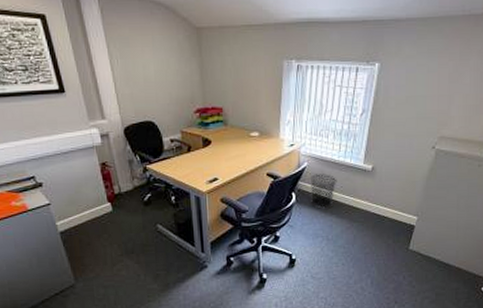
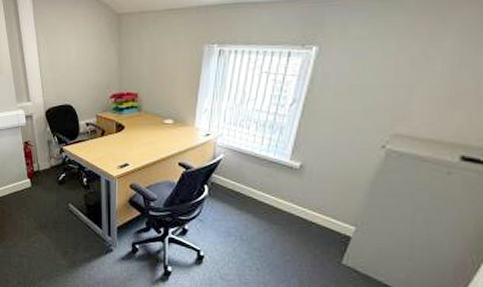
waste bin: present [309,174,337,209] -> none [224,167,257,206]

